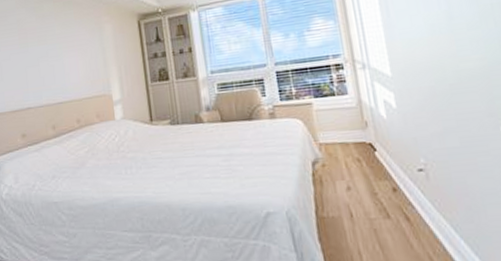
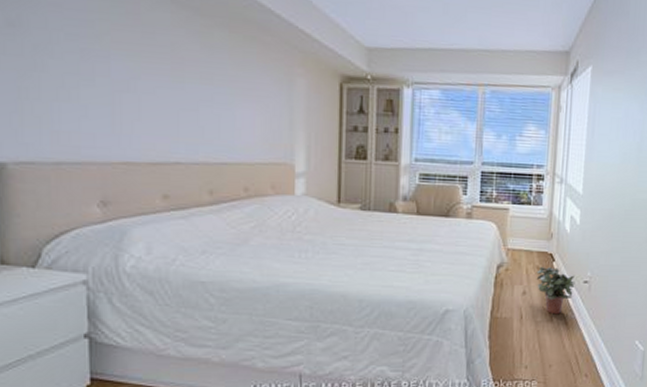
potted plant: none [358,157,408,210] -> present [536,267,575,315]

